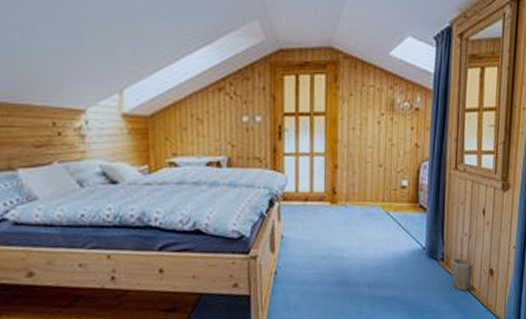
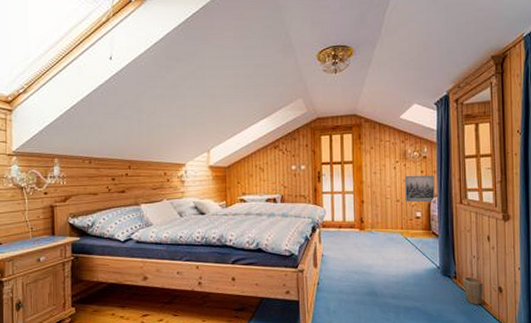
wall art: none [389,132,427,168] -> present [404,175,435,203]

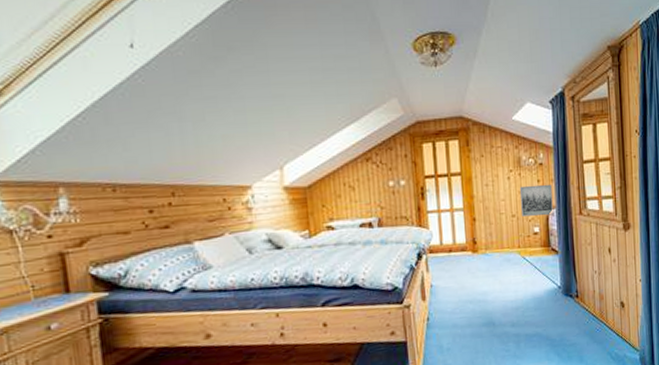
plant pot: present [463,276,483,305] -> none [585,293,606,324]

